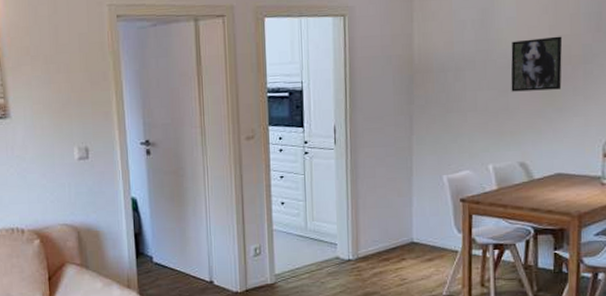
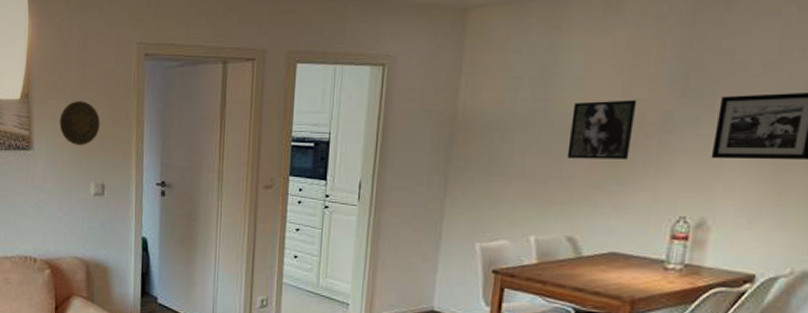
decorative plate: none [35,65,78,110] -> present [59,101,100,145]

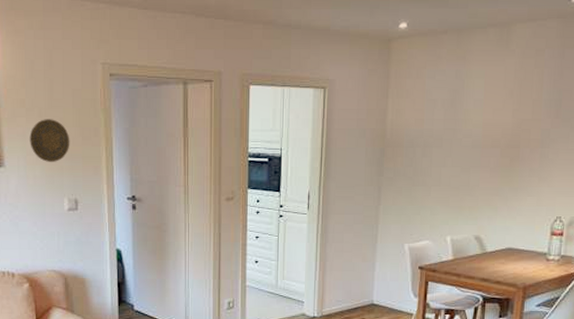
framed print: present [567,100,637,159] -> none [473,120,524,170]

